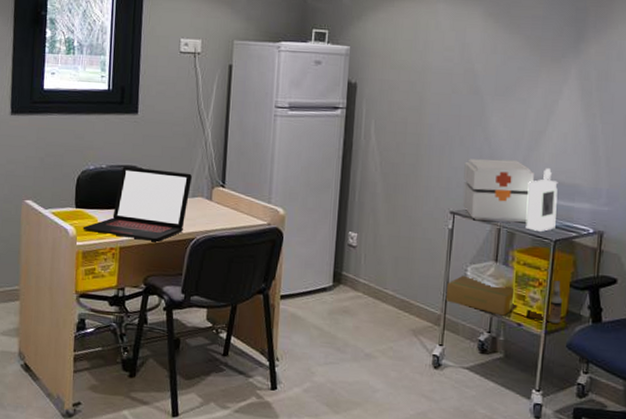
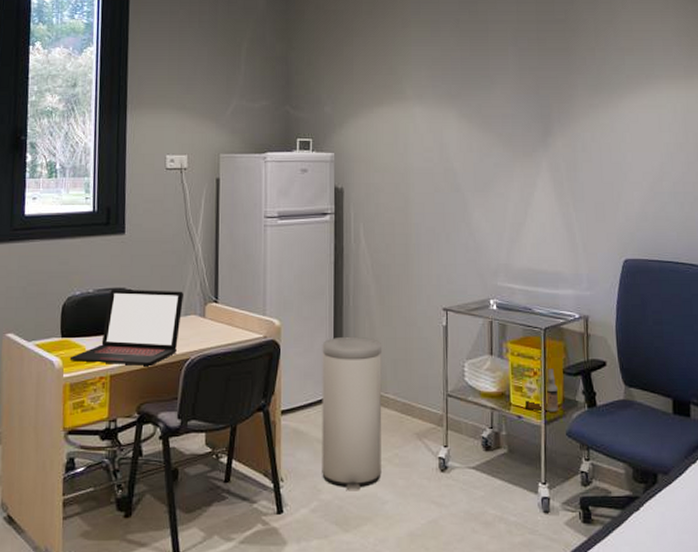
pedal bin: none [316,230,384,378] -> present [322,336,382,491]
box: present [445,275,518,316] -> none [446,372,516,409]
first-aid kit: present [462,159,534,223] -> none [452,253,519,316]
tissue box: present [525,168,558,232] -> none [514,258,544,321]

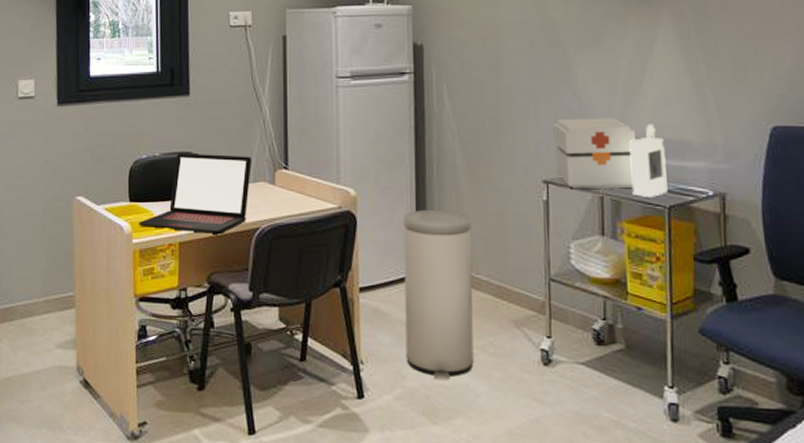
first-aid kit: none [452,253,519,316] -> present [553,118,636,190]
tissue box: none [514,258,544,321] -> present [629,124,668,197]
spray bottle: present [525,368,559,412] -> none [646,254,688,305]

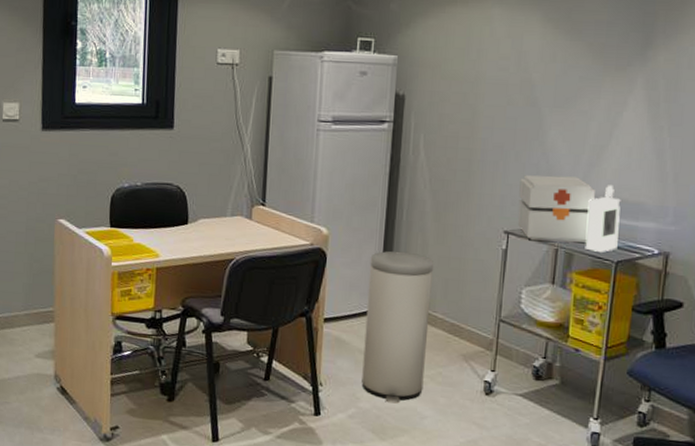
laptop: present [138,152,251,234] -> none [118,183,231,262]

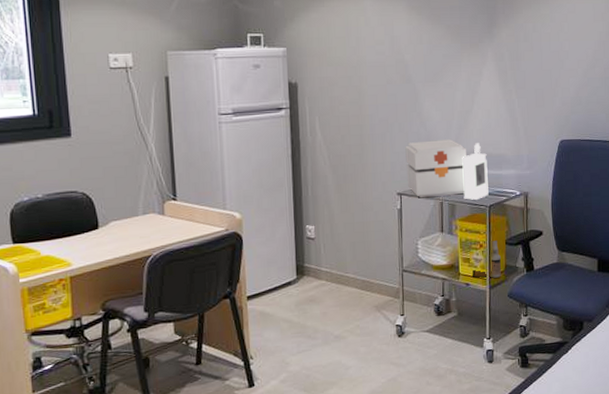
pedal bin: present [362,250,433,404] -> none [283,223,345,362]
spray bottle: none [585,304,625,349] -> present [473,240,502,278]

